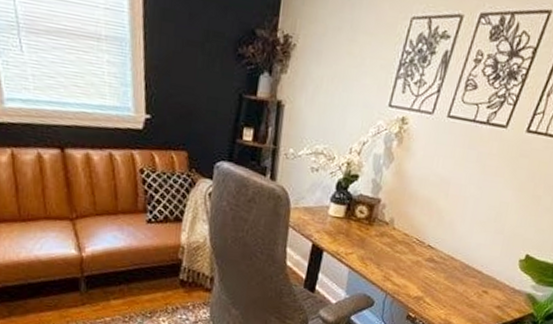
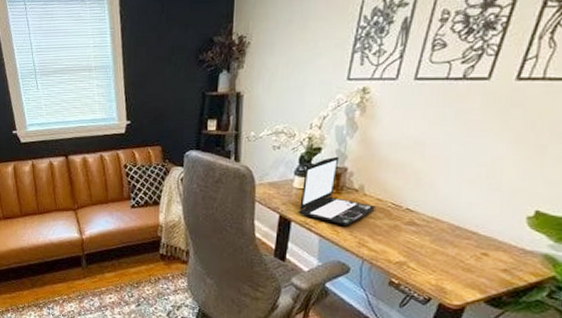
laptop: none [330,186,403,259] -> present [298,156,377,226]

